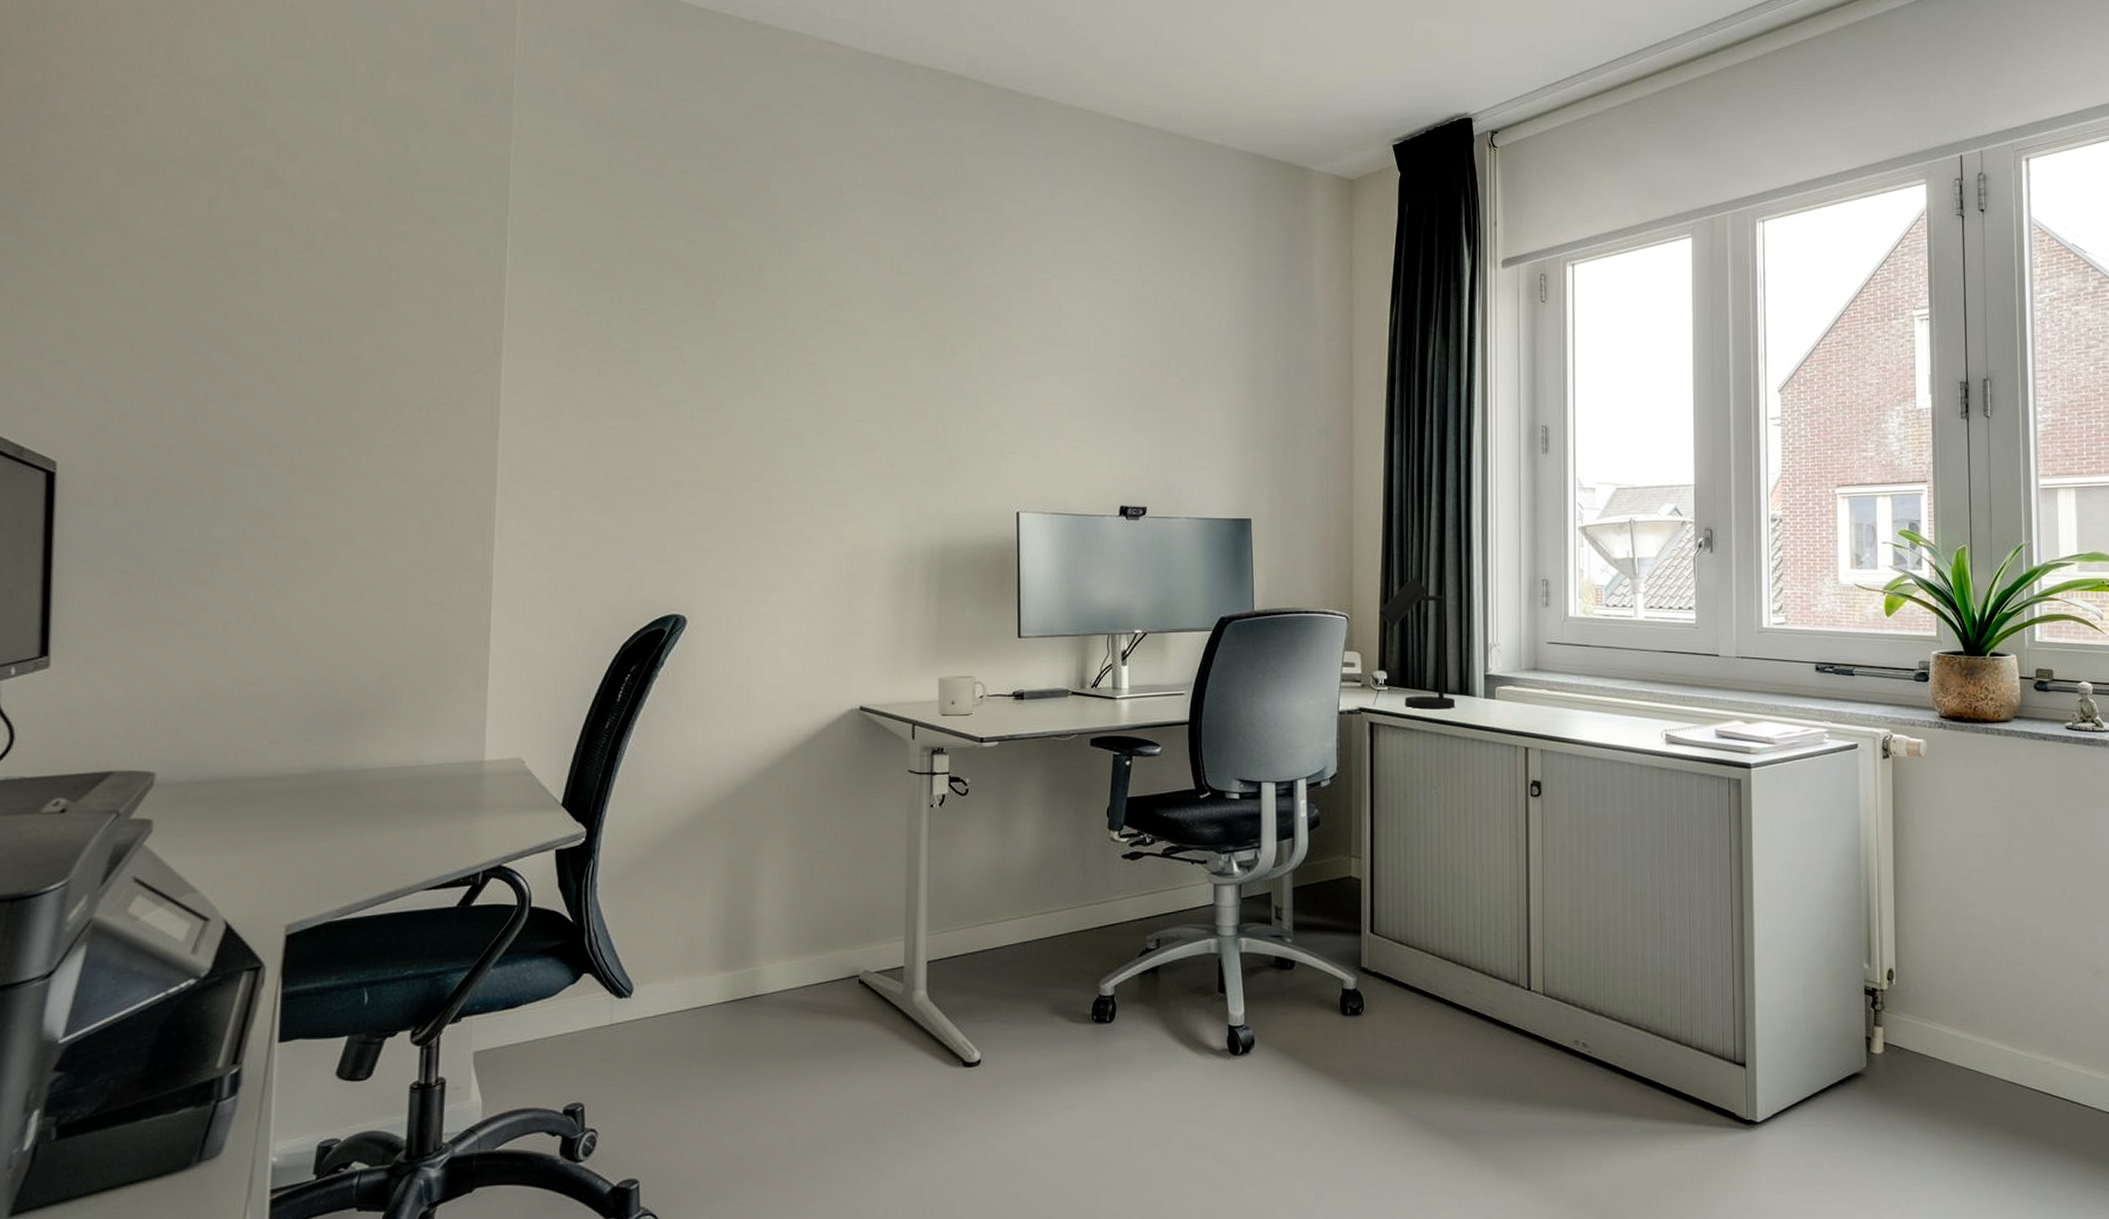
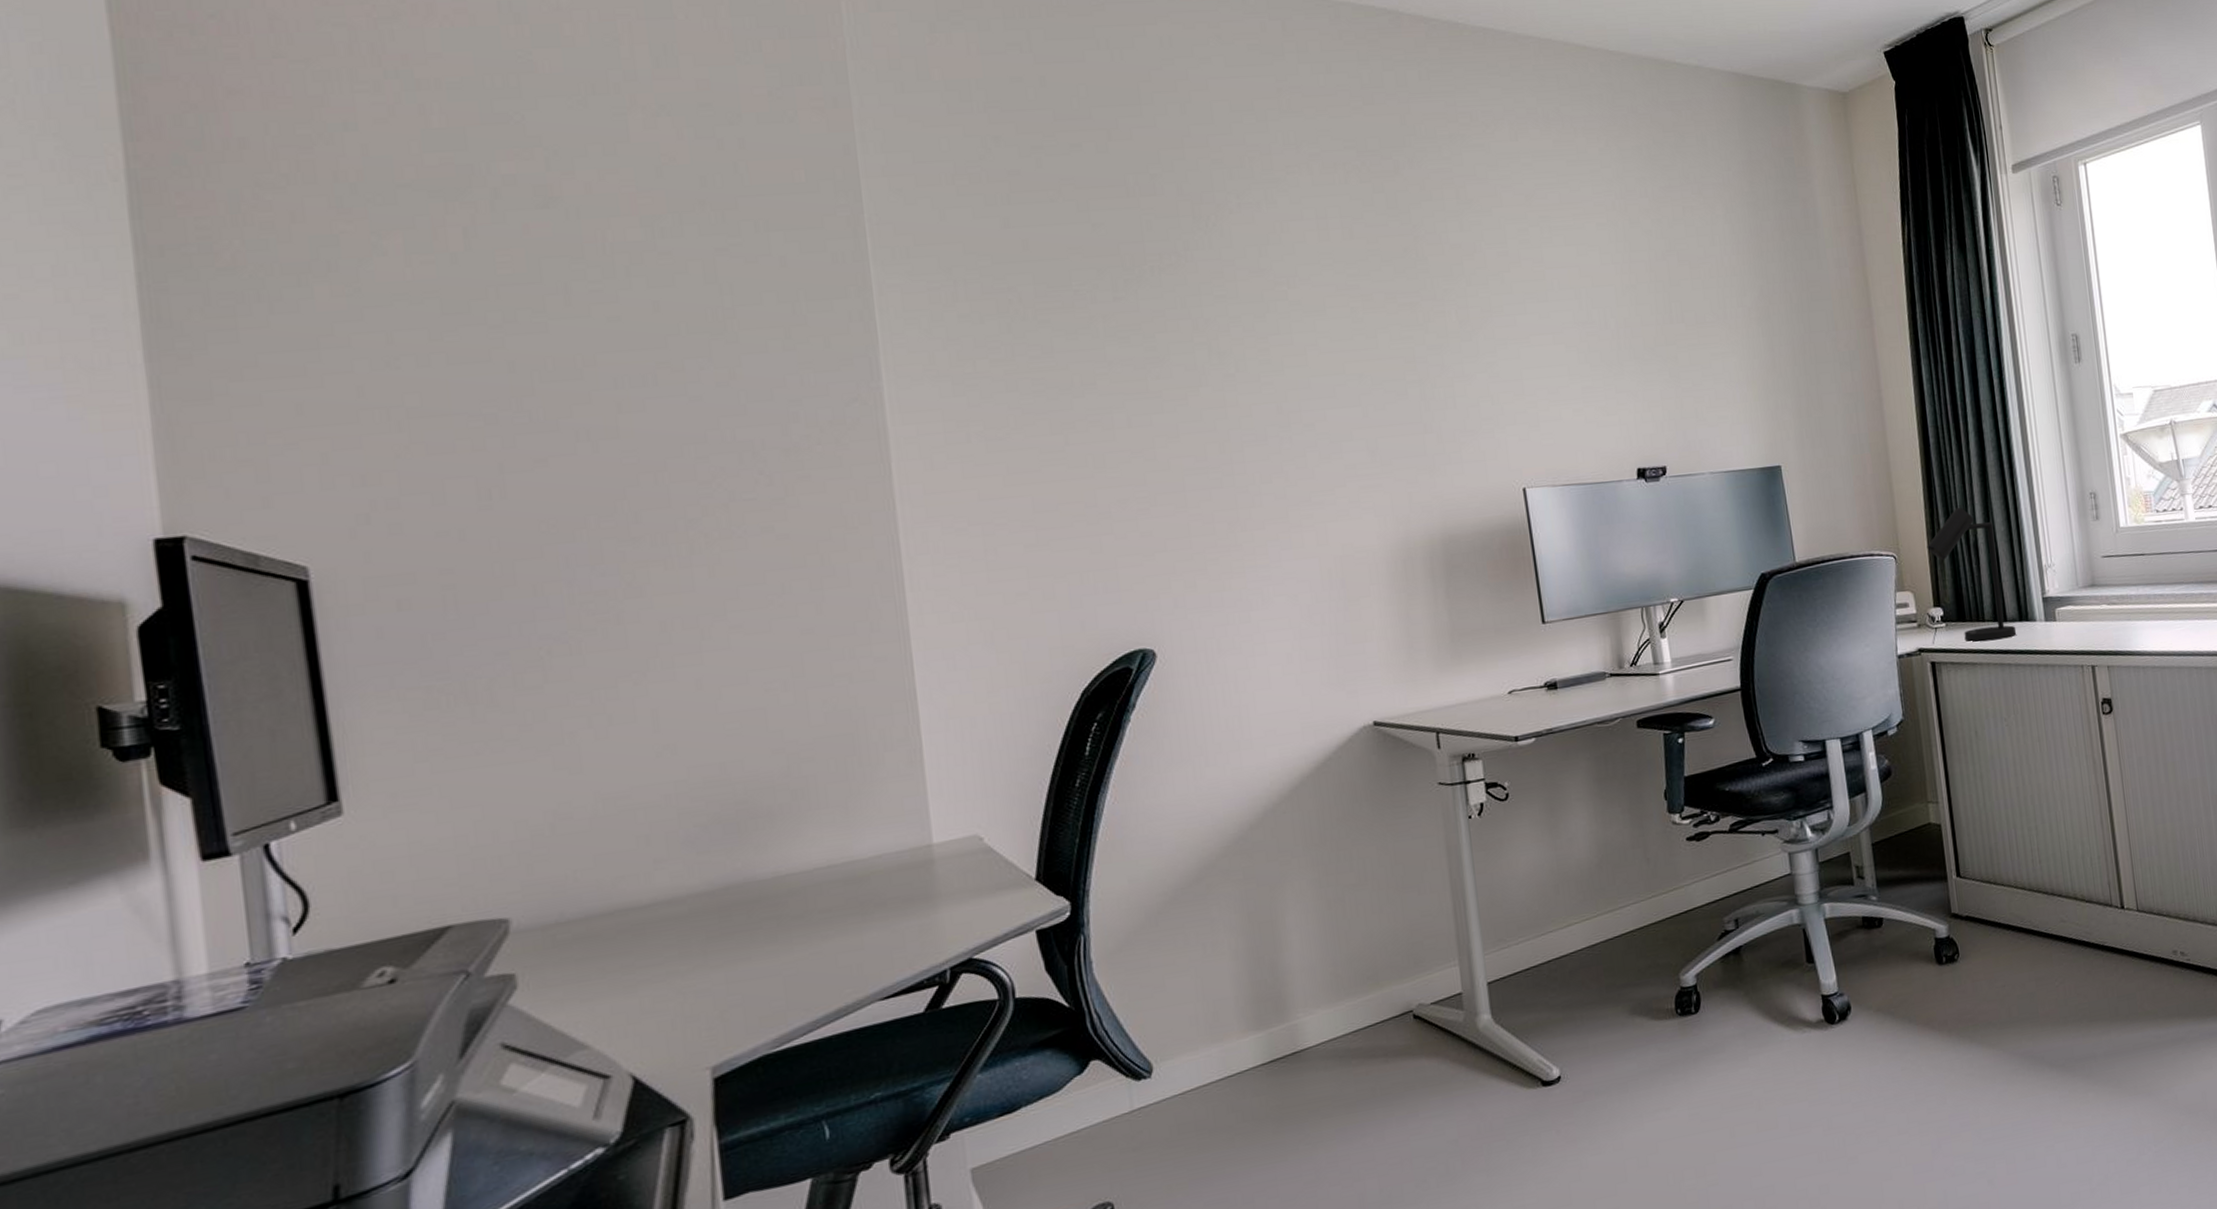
mug: present [937,675,988,716] -> none [1457,671,1517,719]

